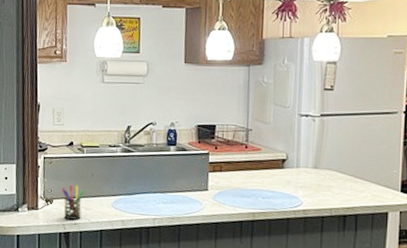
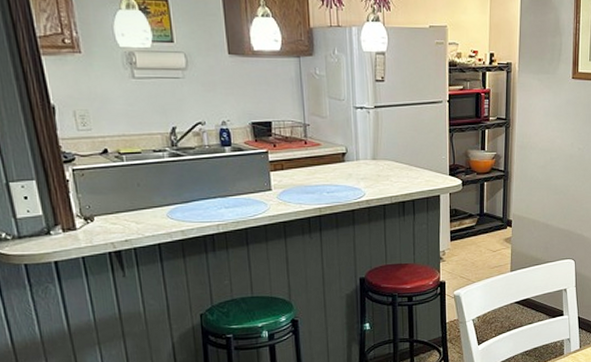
pen holder: present [61,184,85,220] -> none [102,197,133,237]

